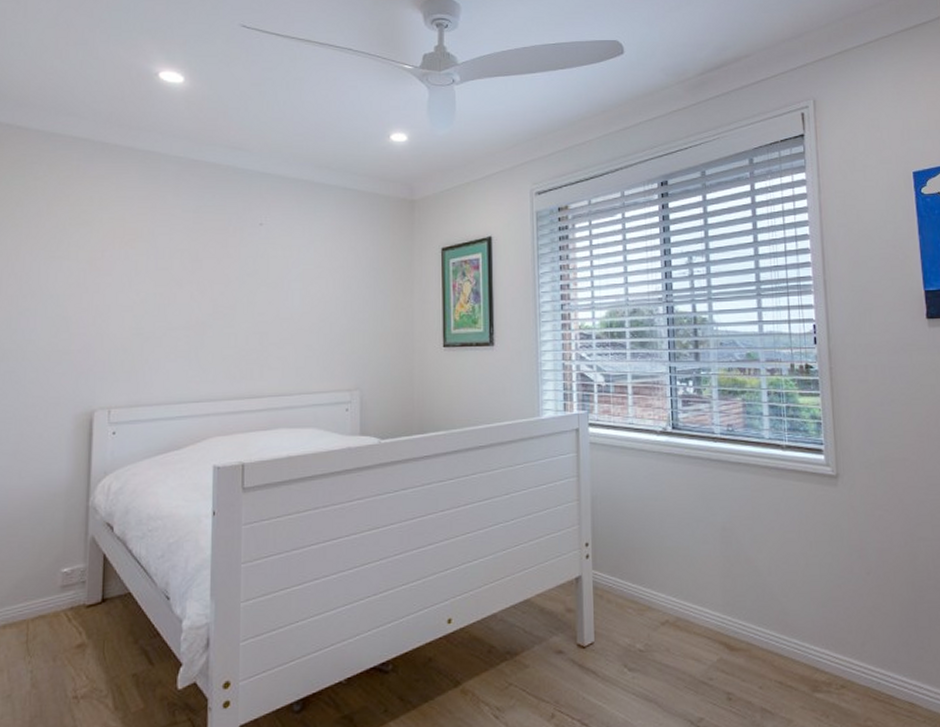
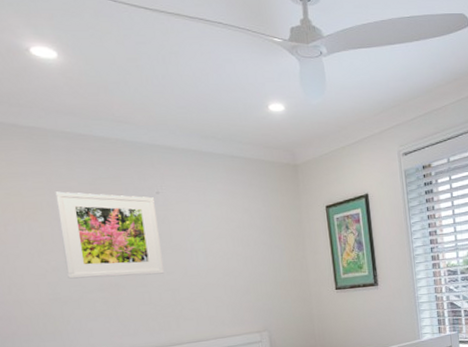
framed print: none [155,218,256,315] -> present [55,191,165,279]

